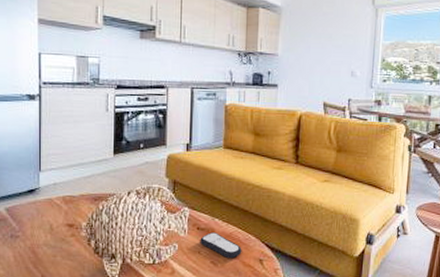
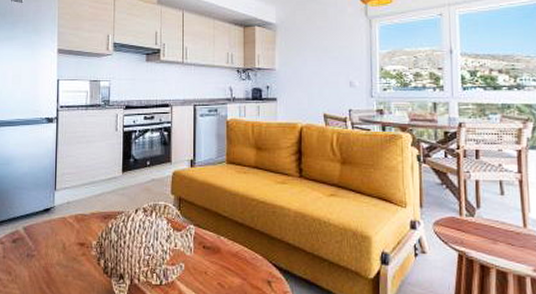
remote control: present [200,232,242,259] -> none [206,251,249,280]

